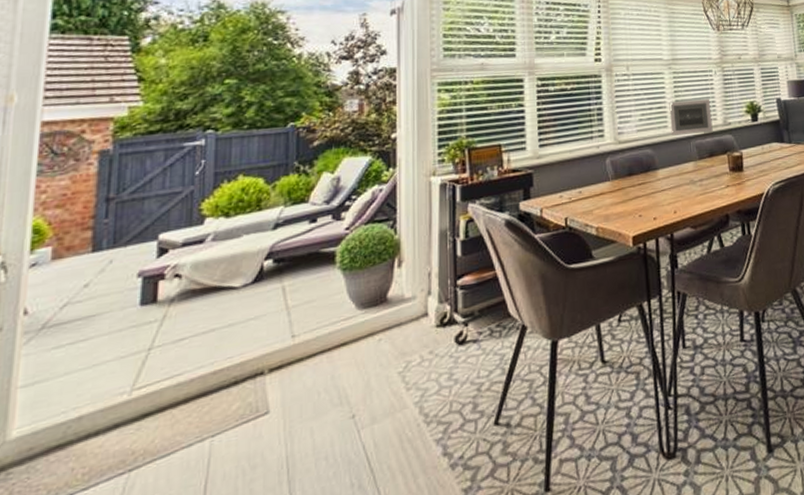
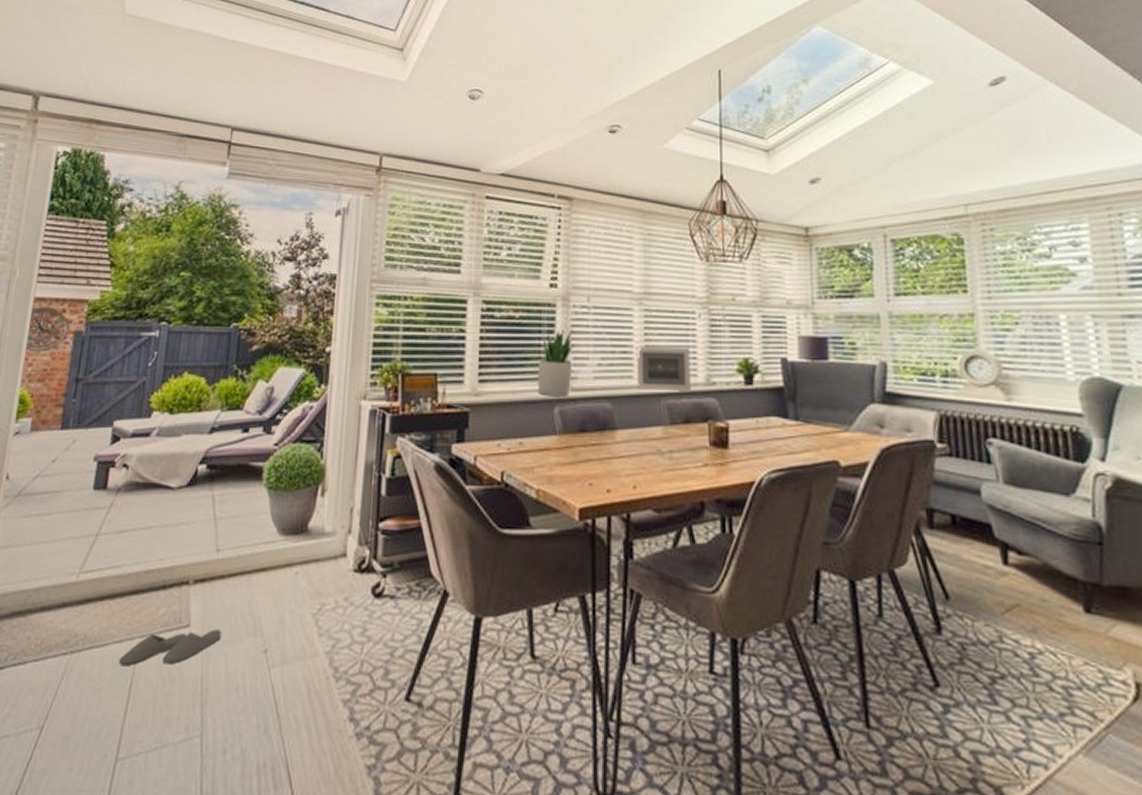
slippers: none [189,408,304,468] -> present [118,629,221,665]
planter: none [589,94,619,151] -> present [537,329,574,397]

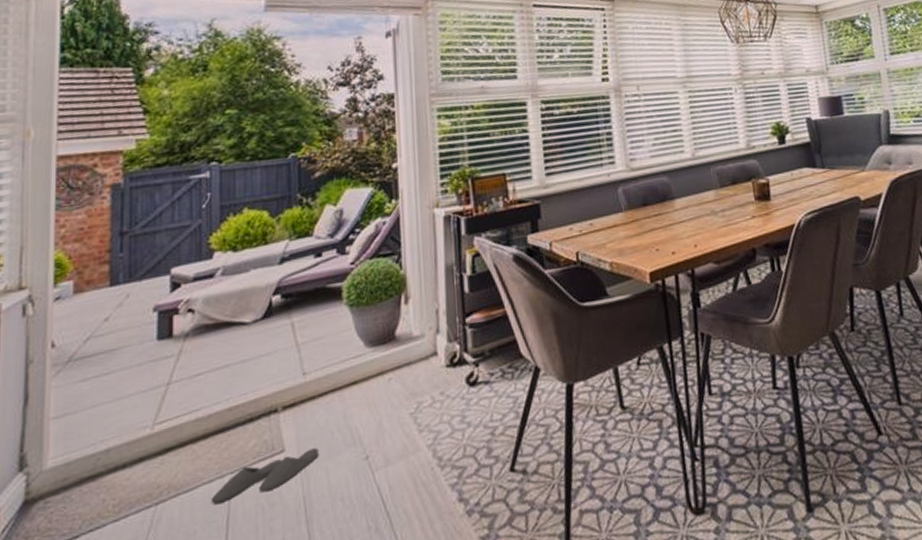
planter: present [537,329,574,397] -> none [599,117,631,180]
picture frame: present [636,347,691,391] -> none [685,120,735,162]

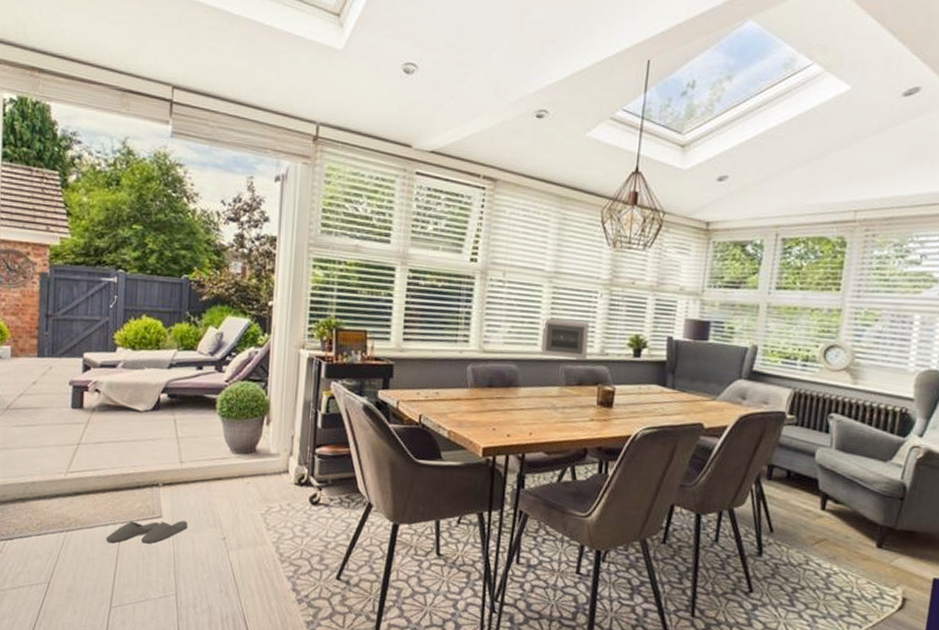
picture frame: none [685,120,735,162] -> present [540,319,590,359]

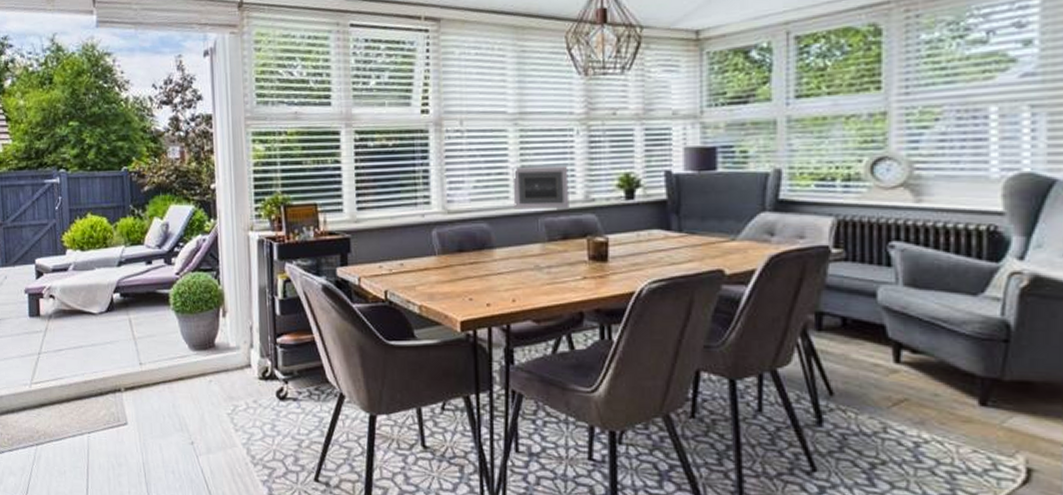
slippers: present [106,520,188,544] -> none [75,426,154,454]

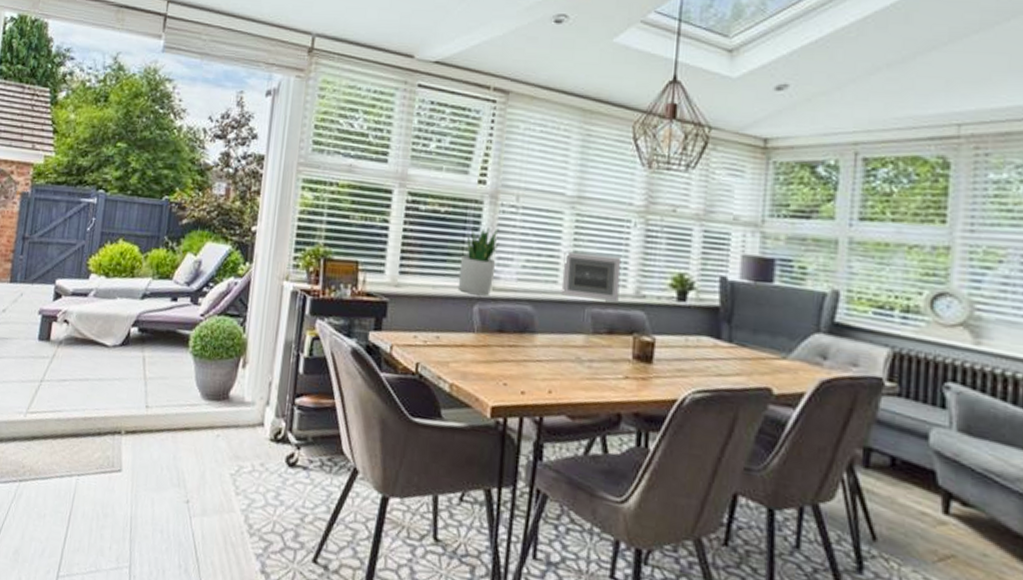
planter: none [413,154,449,220] -> present [457,228,499,296]

